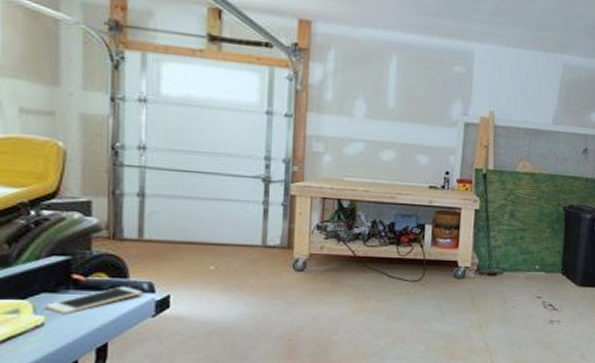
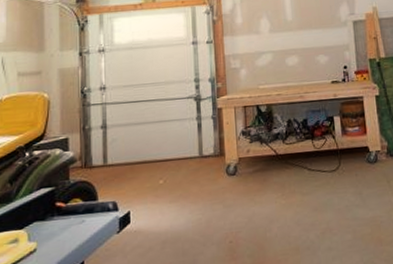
cell phone: present [45,286,144,315] -> none [36,207,110,239]

